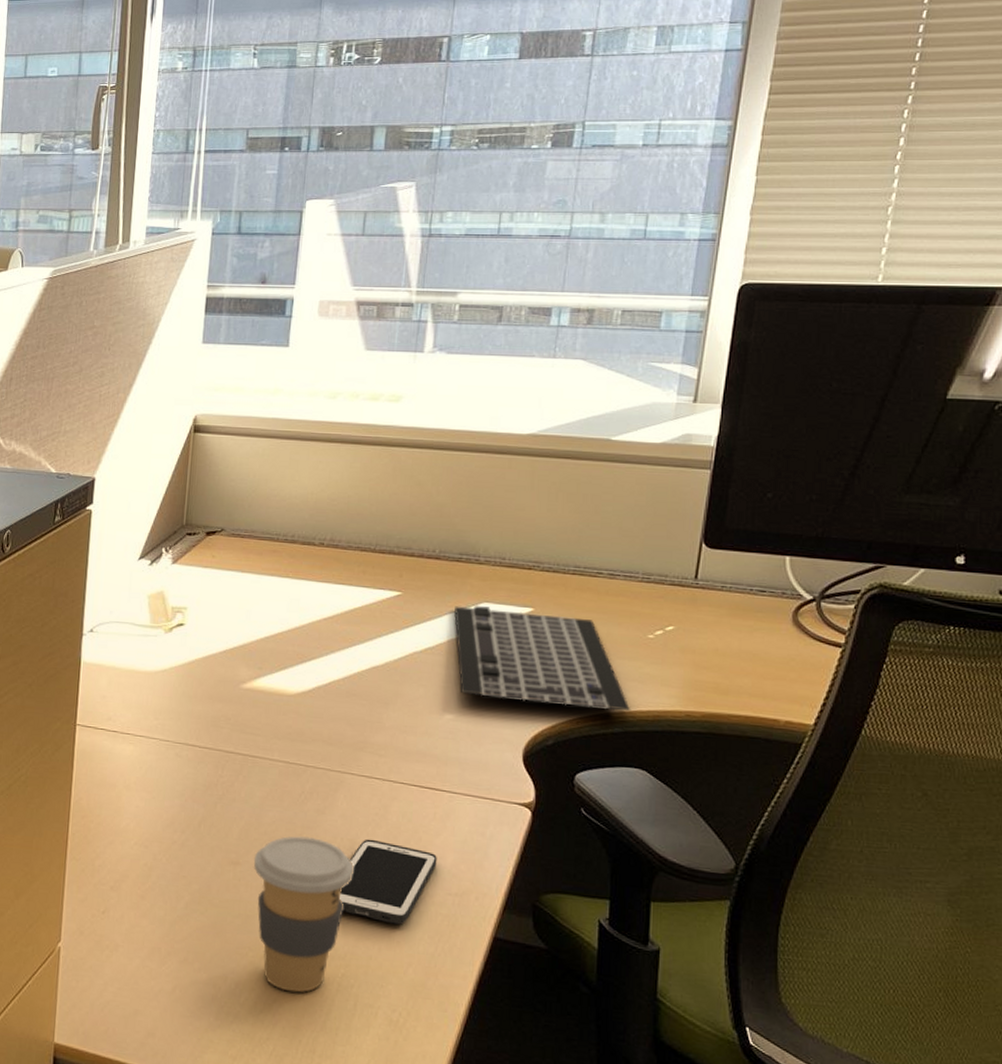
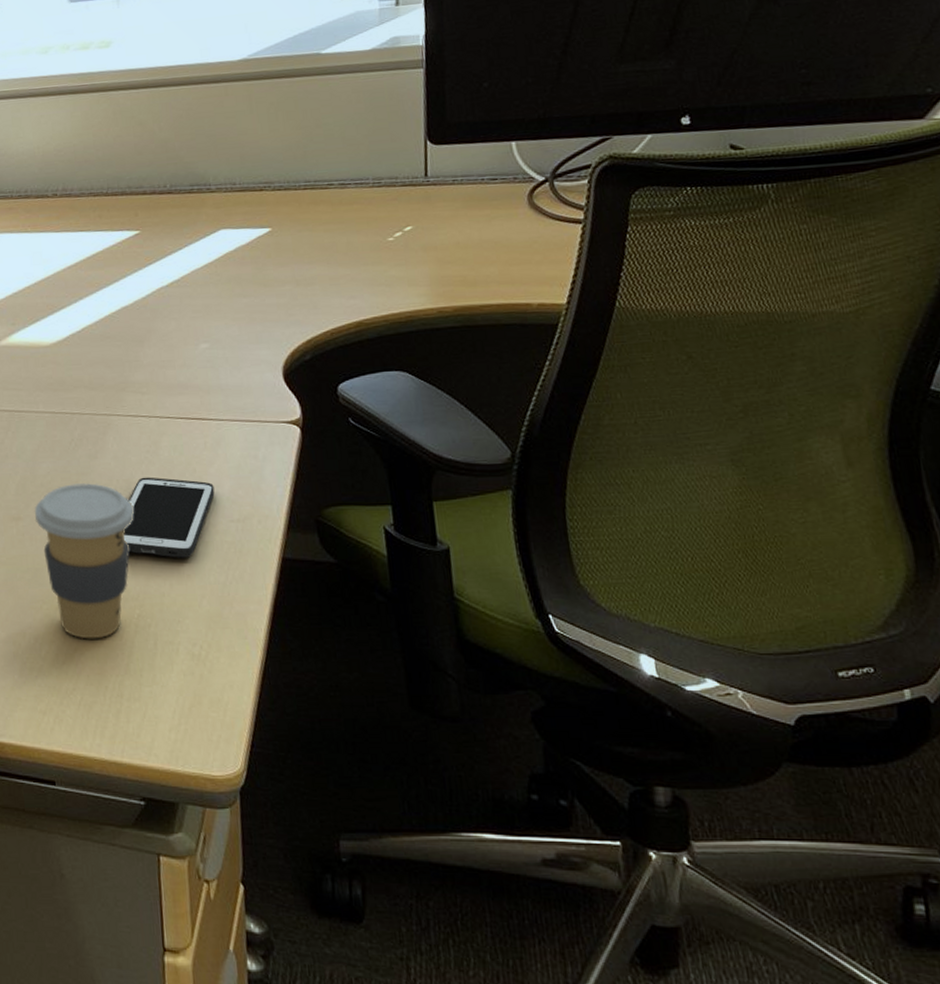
keyboard: present [454,605,631,712] -> none [193,231,383,322]

